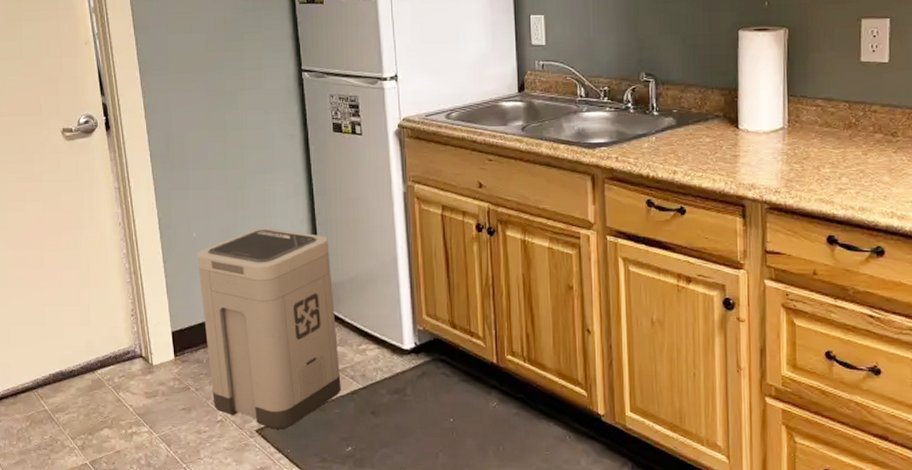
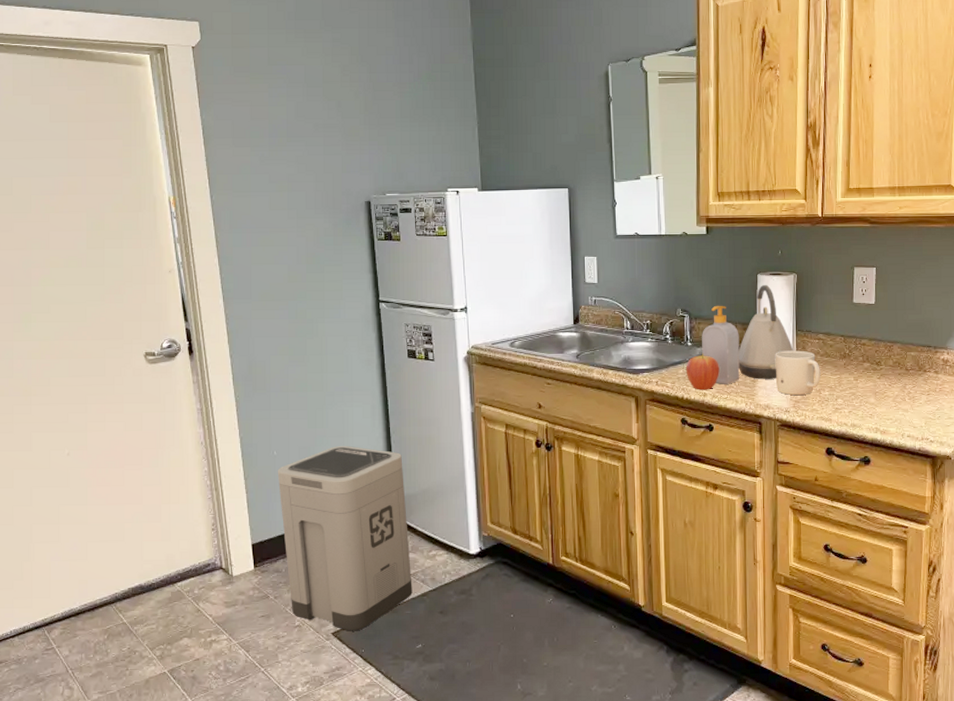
fruit: none [651,124,693,167] -> present [685,353,720,390]
soap bottle: none [670,67,718,160] -> present [702,305,740,384]
kettle: none [716,43,785,154] -> present [738,285,794,379]
mug: none [761,119,819,172] -> present [775,350,821,395]

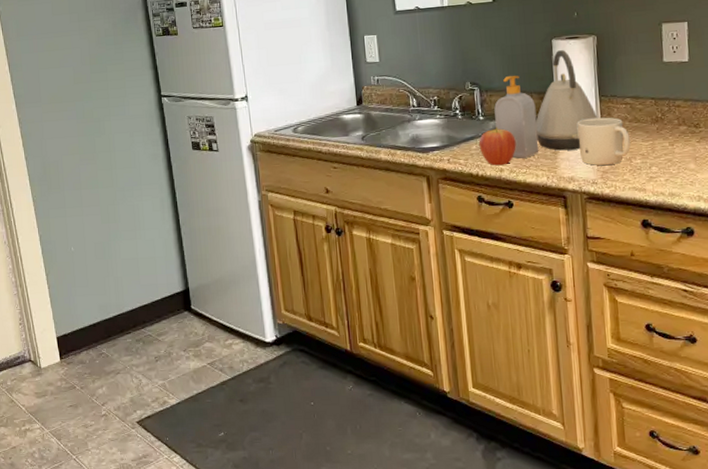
trash can: present [277,445,413,631] -> none [75,238,212,420]

